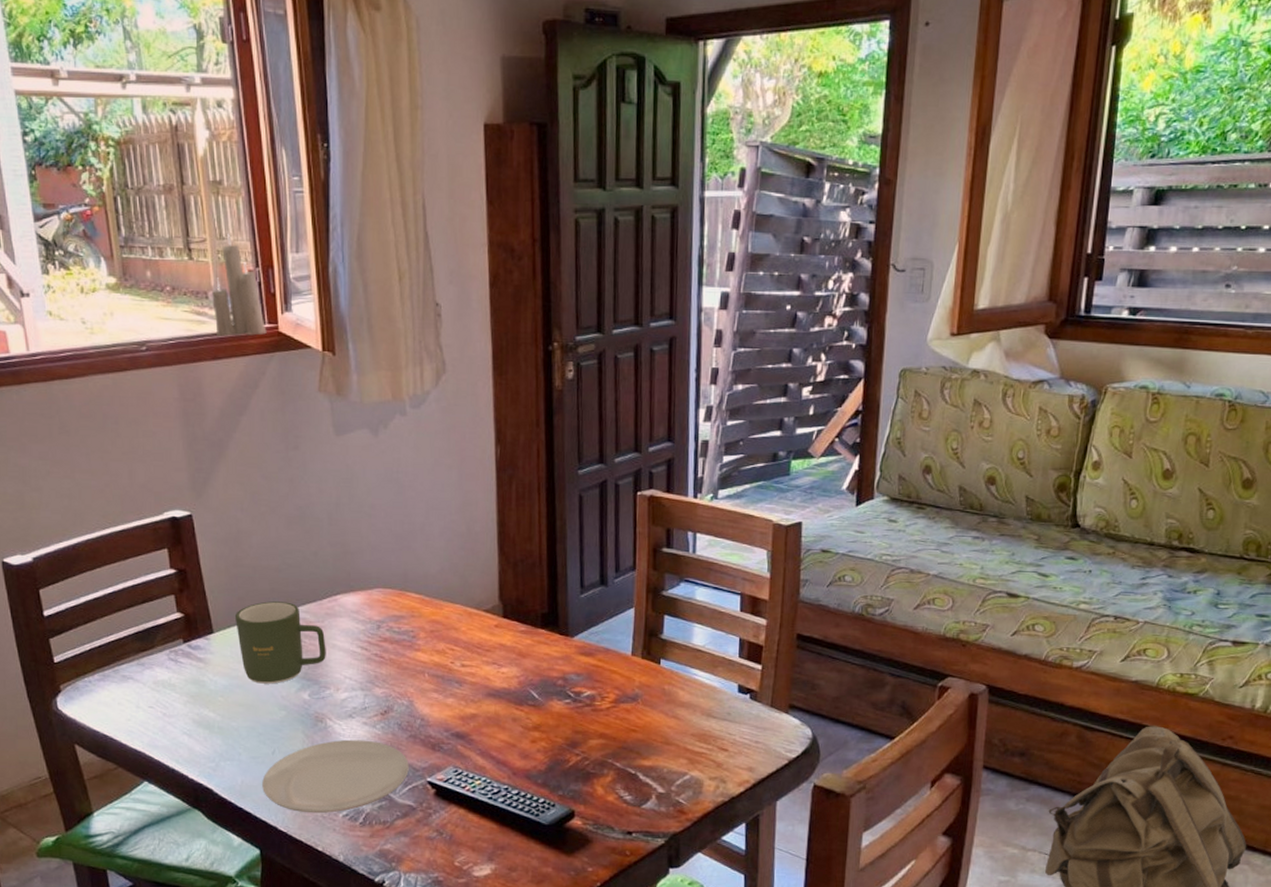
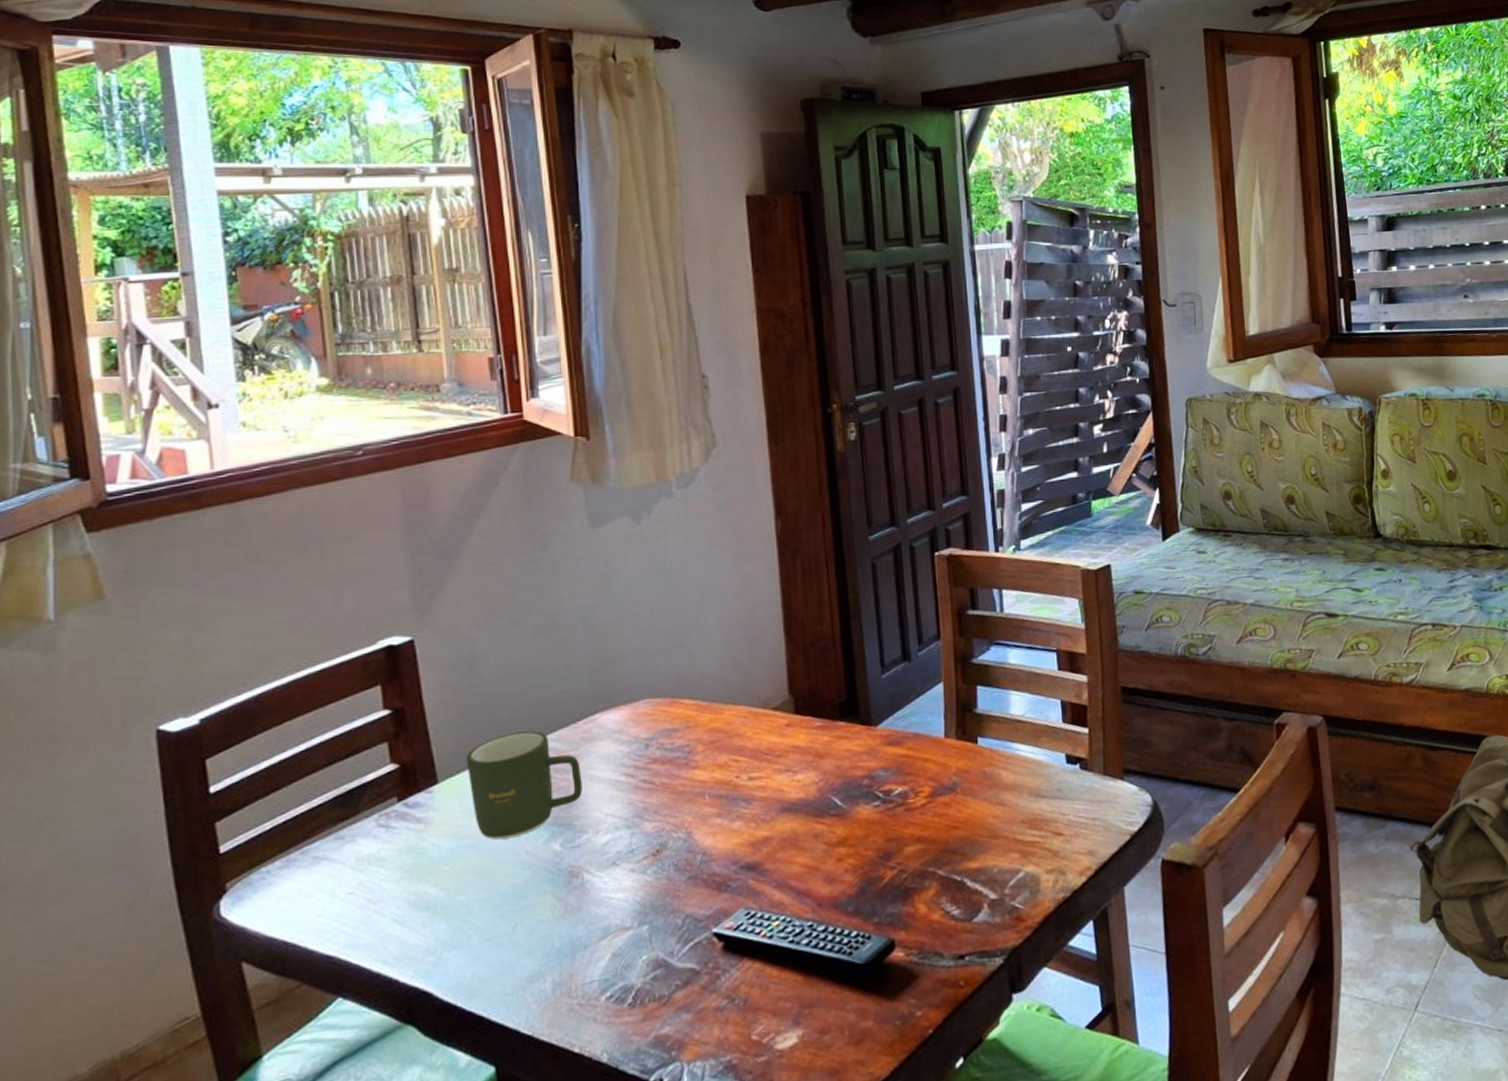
candle: present [212,233,267,337] -> none [445,320,509,433]
plate: present [262,739,409,814] -> none [499,891,689,1004]

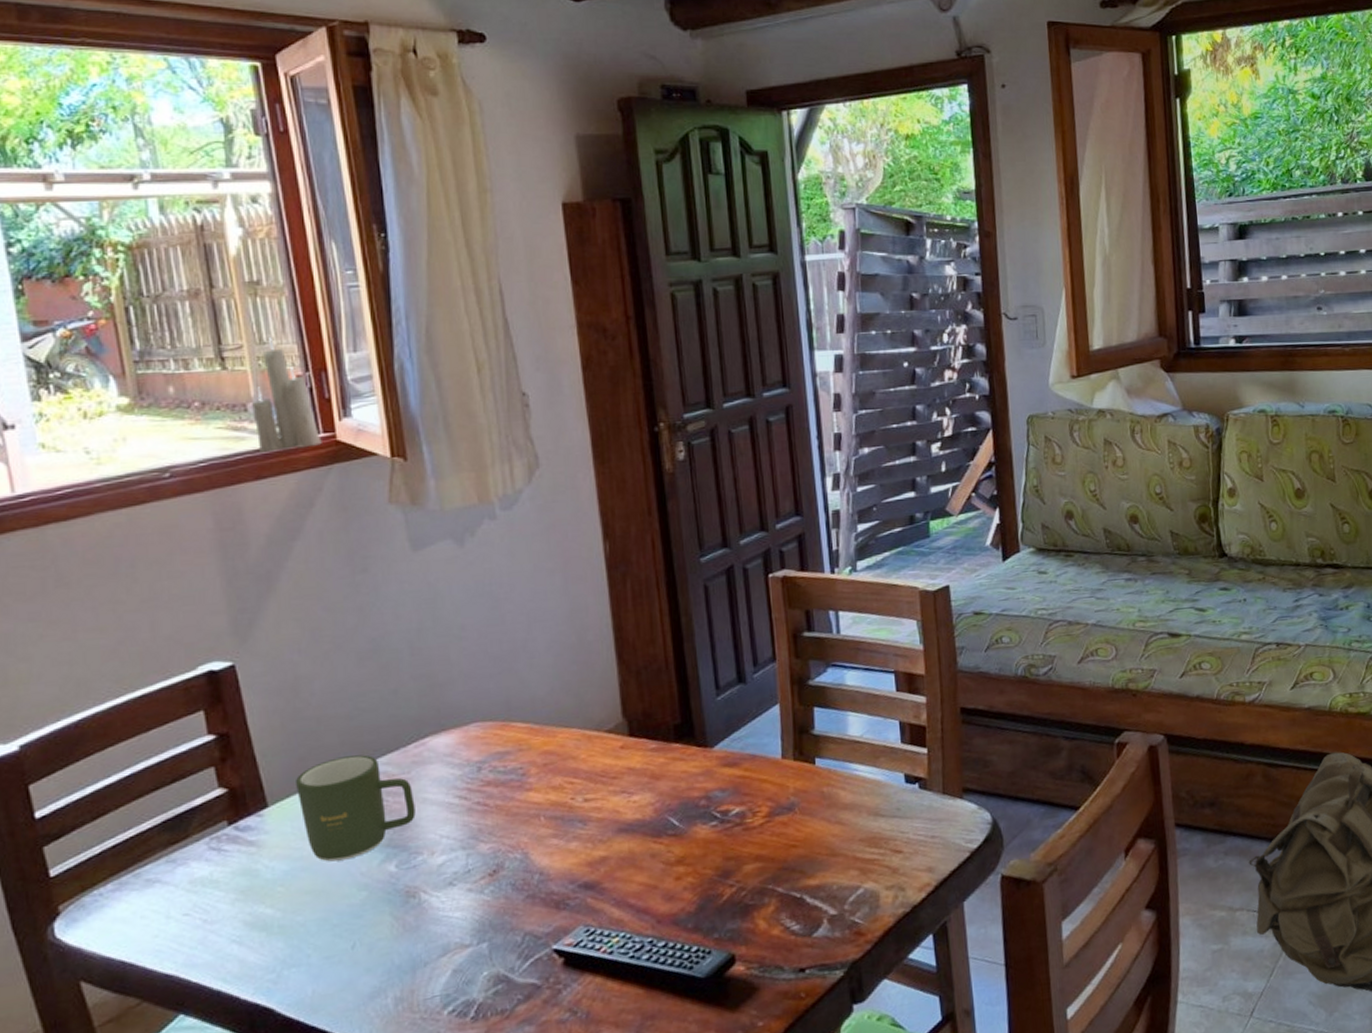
candle: none [445,320,509,433] -> present [252,336,322,454]

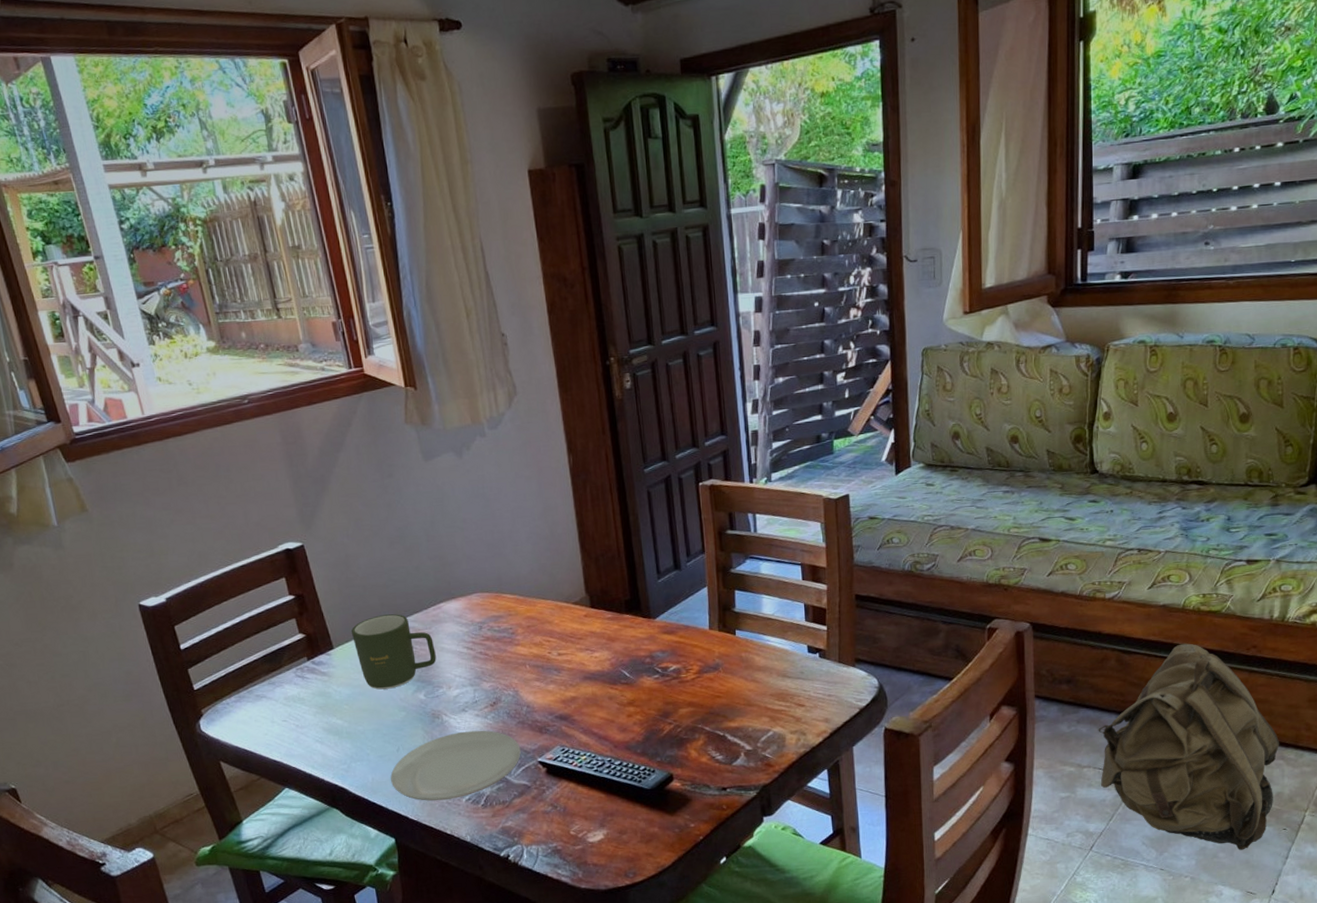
candle: present [252,336,322,454] -> none [301,291,354,385]
plate: none [340,910,529,1018] -> present [390,730,521,801]

